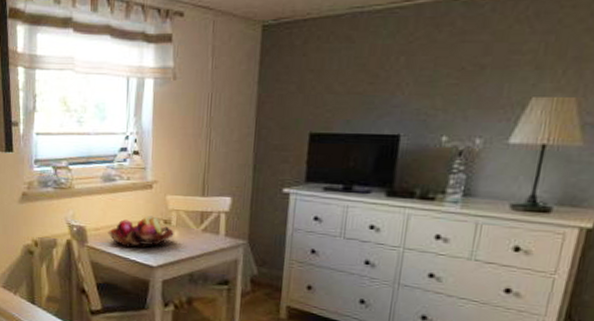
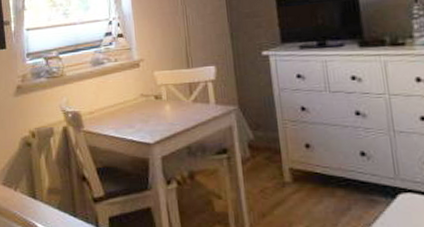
fruit basket: present [108,216,174,248] -> none [102,93,166,127]

